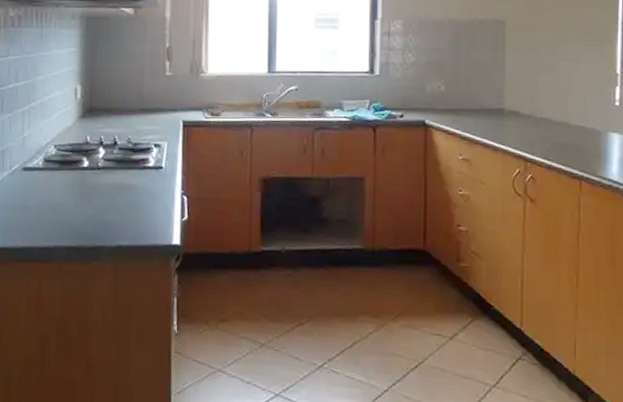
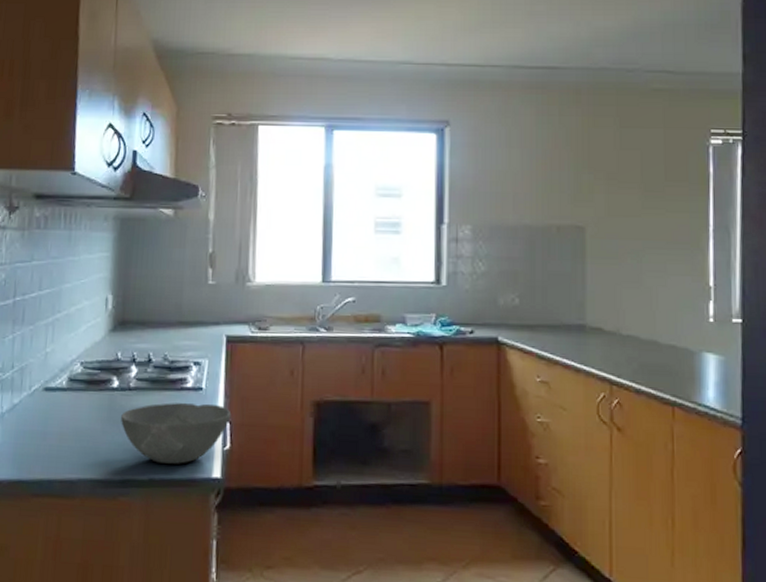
bowl: none [91,179,189,233] -> present [121,402,232,464]

